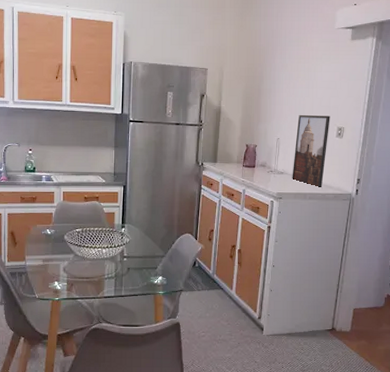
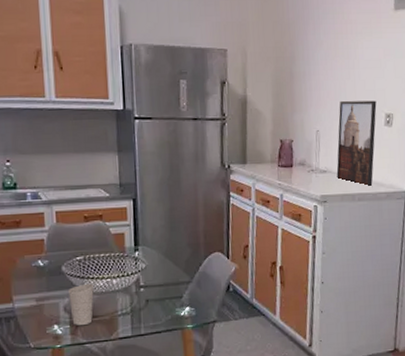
cup: none [67,251,87,284] -> present [67,283,94,325]

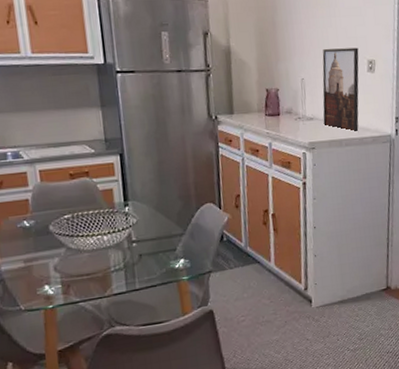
cup: present [67,283,94,325] -> none [57,241,85,285]

